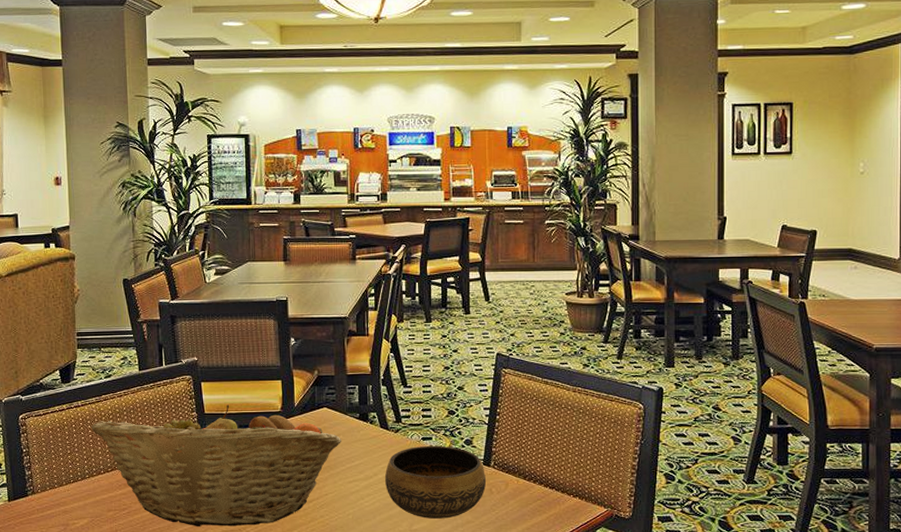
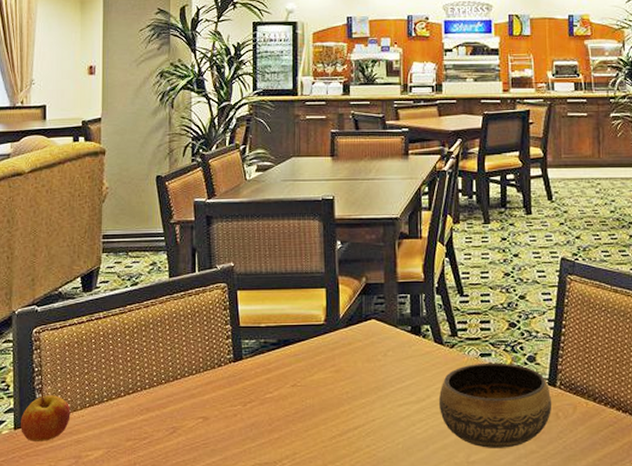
apple: none [14,469,57,512] -> present [21,391,71,441]
fruit basket: present [91,404,342,527] -> none [113,316,392,458]

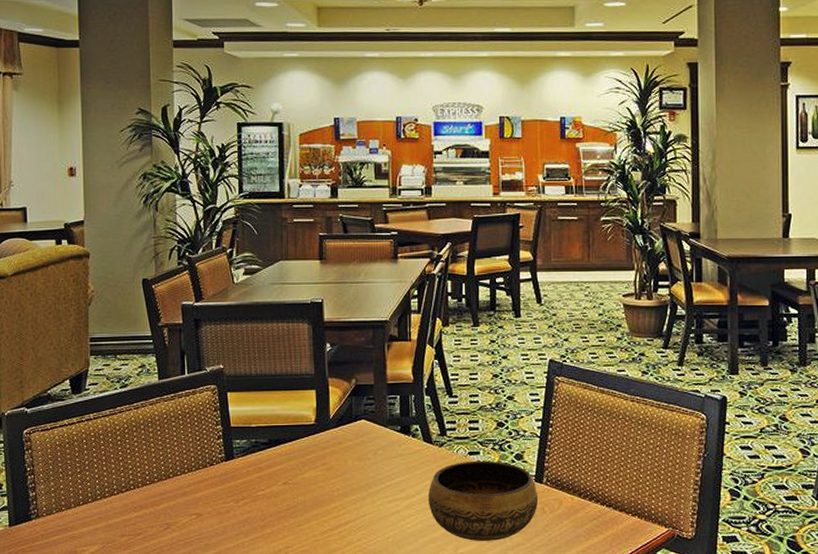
apple: present [21,391,71,441] -> none [15,490,65,538]

